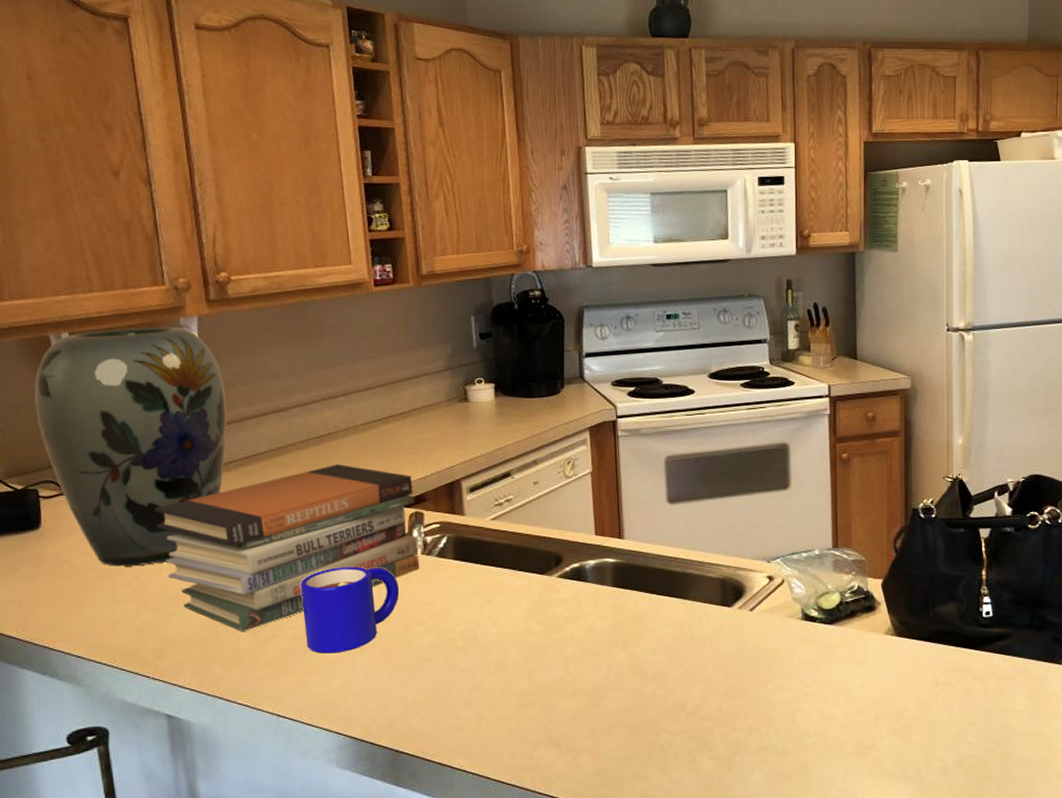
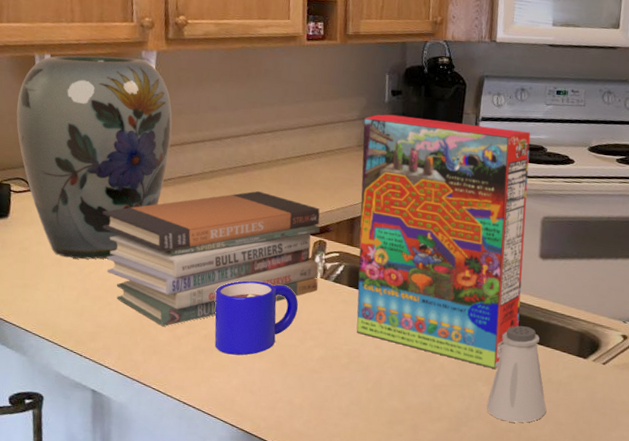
cereal box: none [451,360,652,631] -> present [356,114,531,369]
saltshaker: none [626,580,694,687] -> present [486,325,547,423]

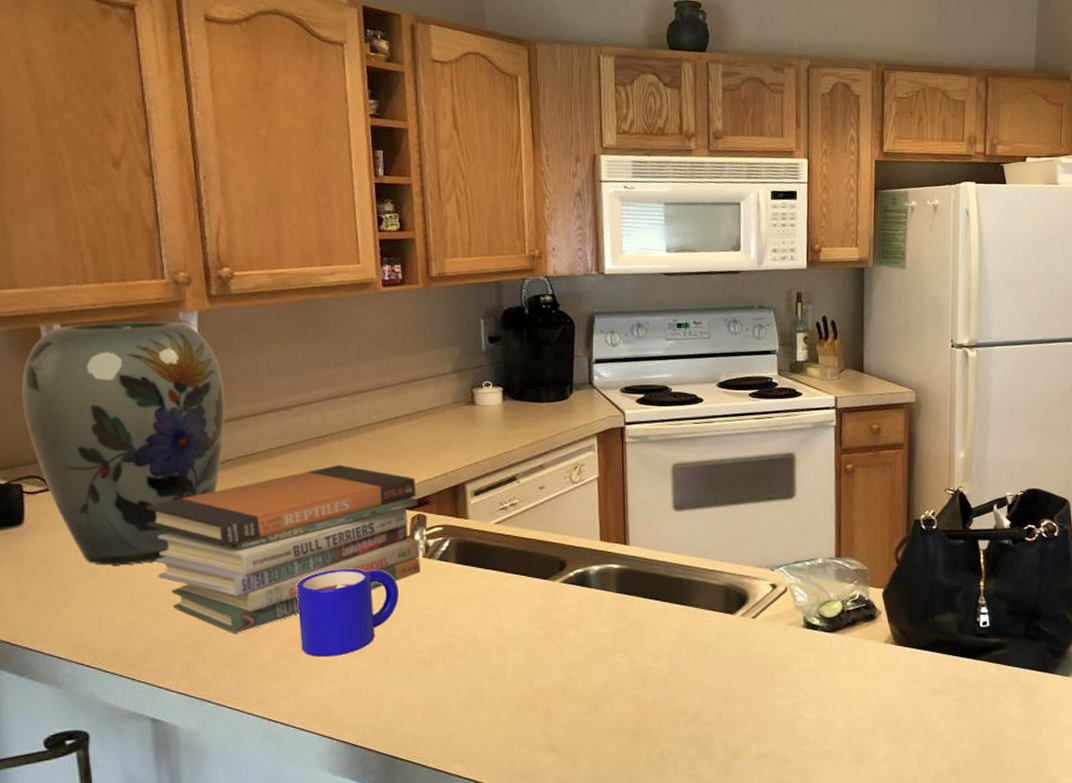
cereal box: present [356,114,531,369] -> none [459,364,657,637]
saltshaker: present [486,325,547,423] -> none [627,586,695,694]

